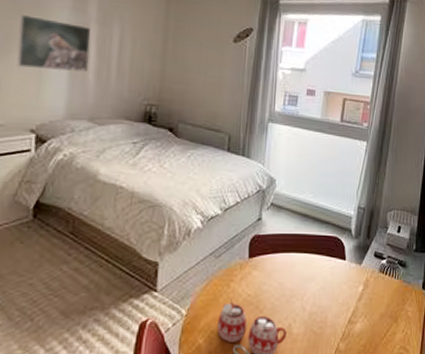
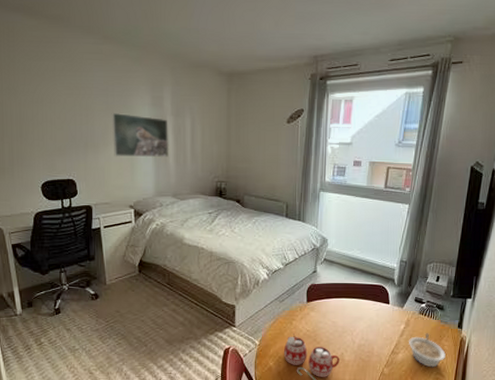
legume: none [367,296,410,340] -> present [408,333,446,368]

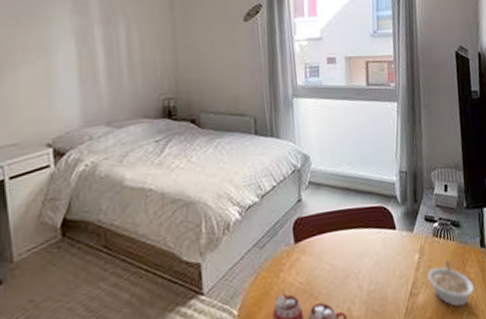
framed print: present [111,113,169,158] -> none [19,26,99,82]

